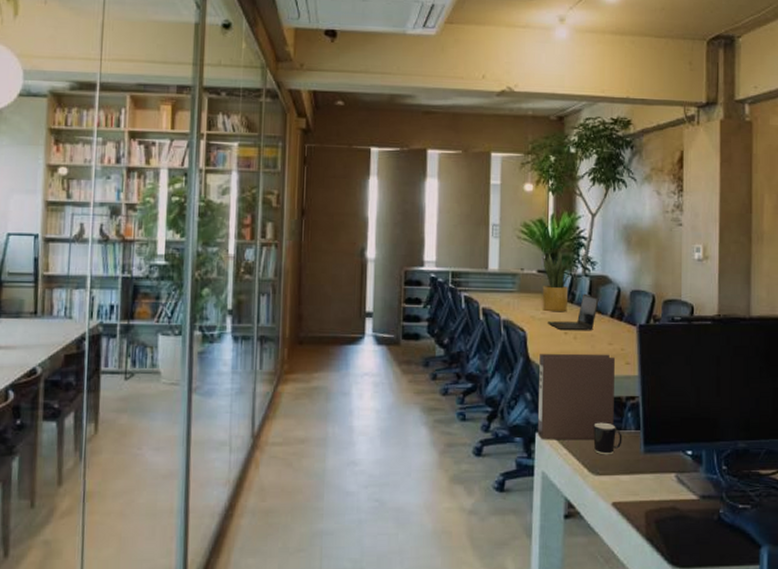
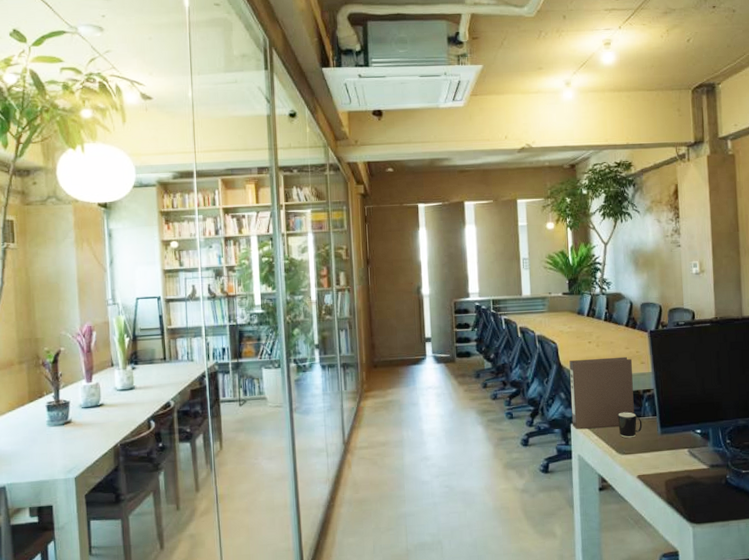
planter: present [541,250,573,312] -> none [565,275,592,326]
laptop: present [548,293,599,331] -> none [574,309,615,341]

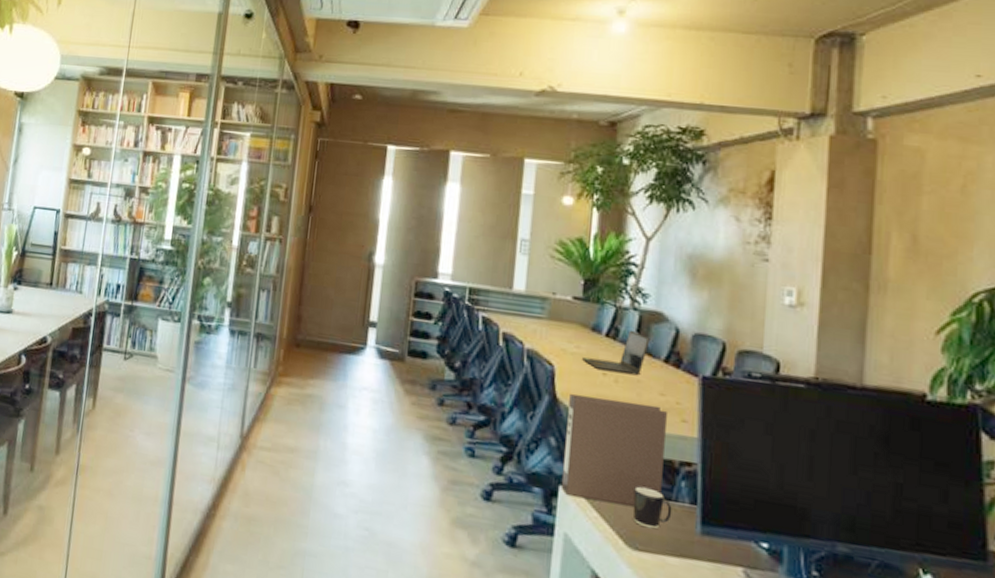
laptop: none [574,309,615,341] -> present [582,330,650,376]

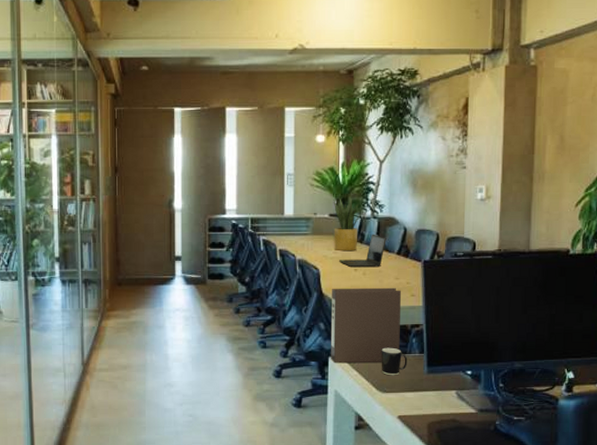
planter: none [576,276,618,350] -> present [333,195,362,252]

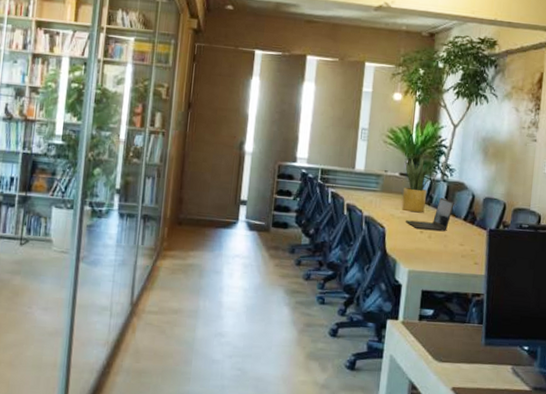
binder: present [330,287,402,364] -> none [388,249,466,330]
mug: present [381,347,408,376] -> none [439,314,466,345]

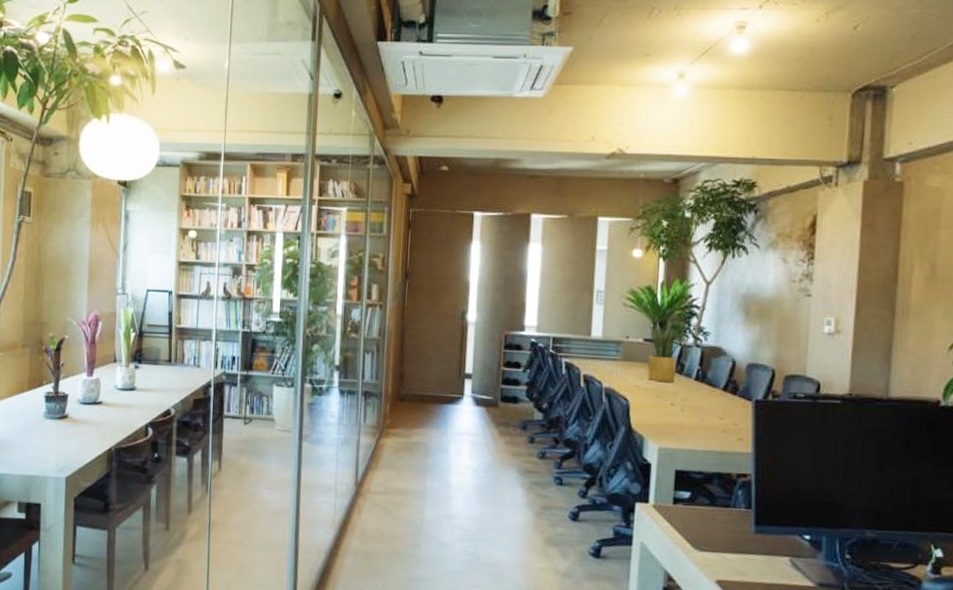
laptop: present [406,197,455,232] -> none [653,364,711,404]

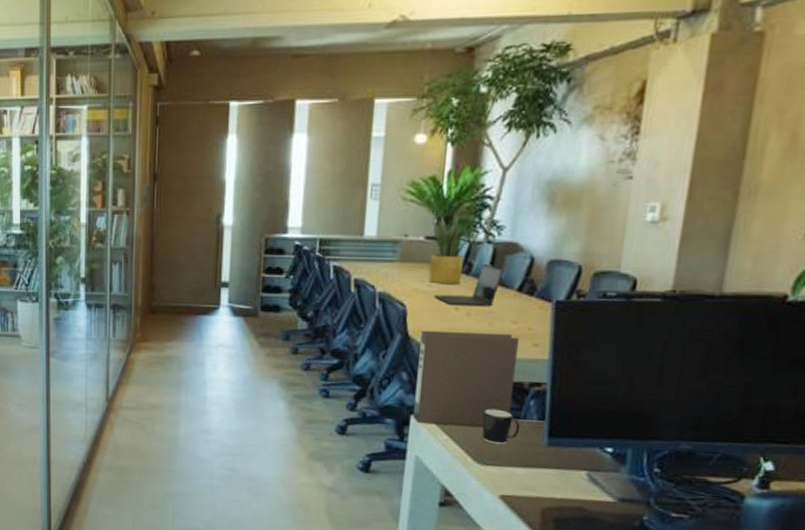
binder: none [637,424,727,515] -> present [412,331,520,427]
laptop: none [653,364,711,404] -> present [434,263,504,307]
mug: none [698,497,731,532] -> present [482,408,521,446]

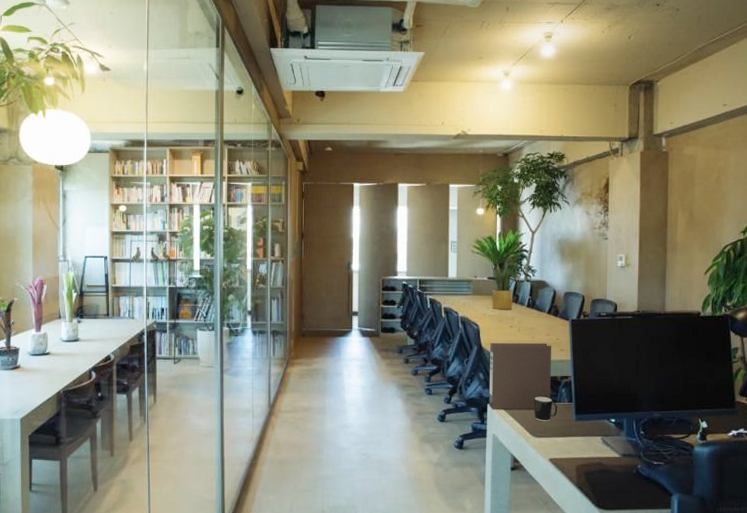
laptop: present [434,263,504,307] -> none [497,295,538,325]

